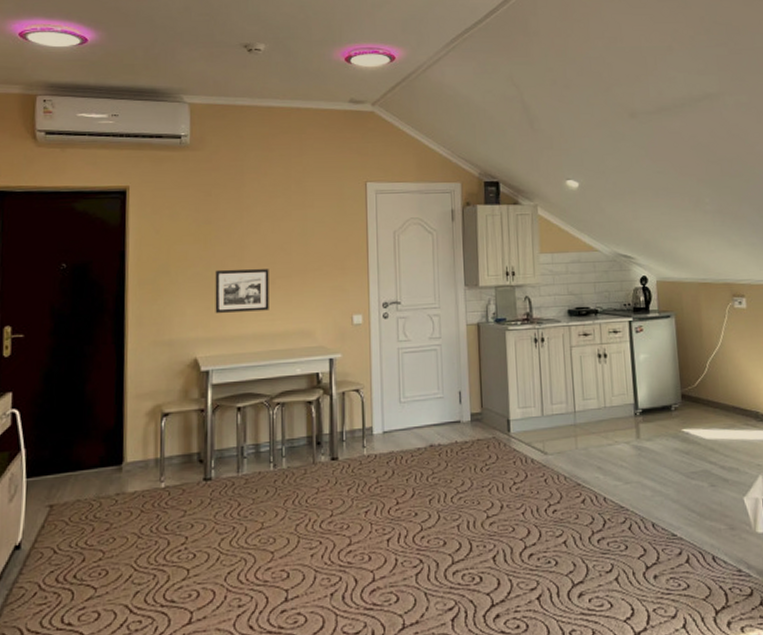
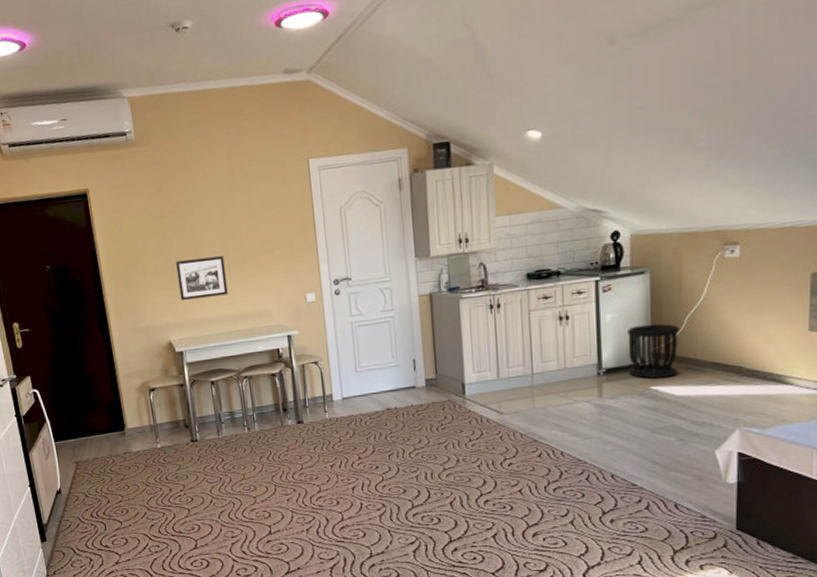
wastebasket: none [659,366,705,421] -> present [627,323,680,379]

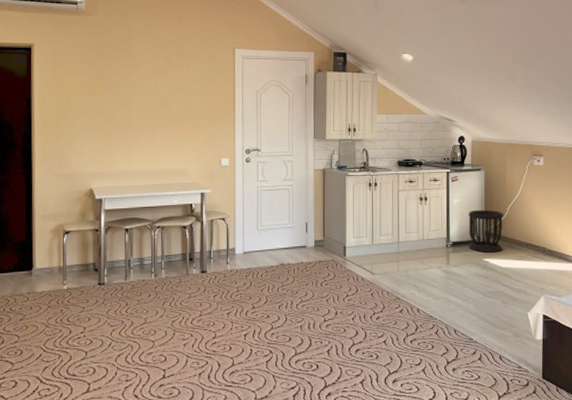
picture frame: present [176,256,228,300] -> none [107,117,152,152]

